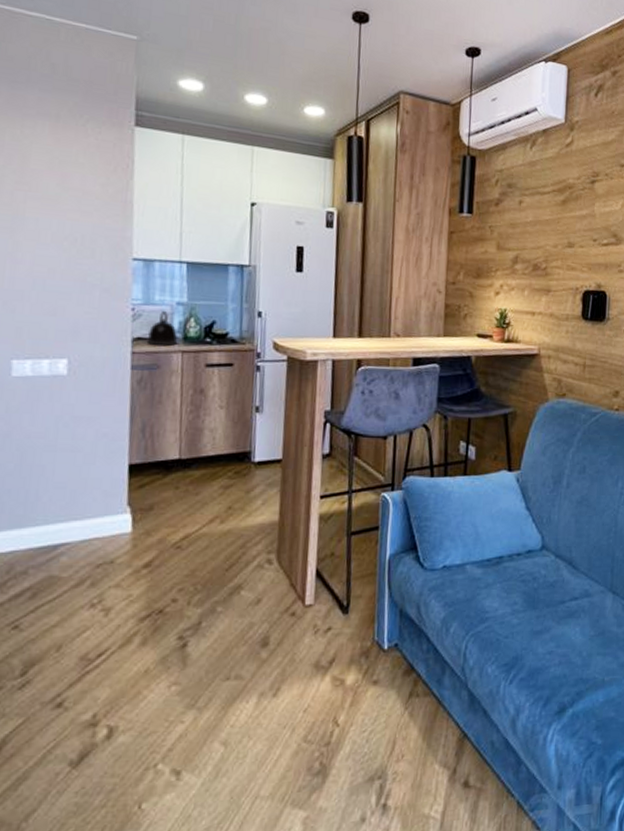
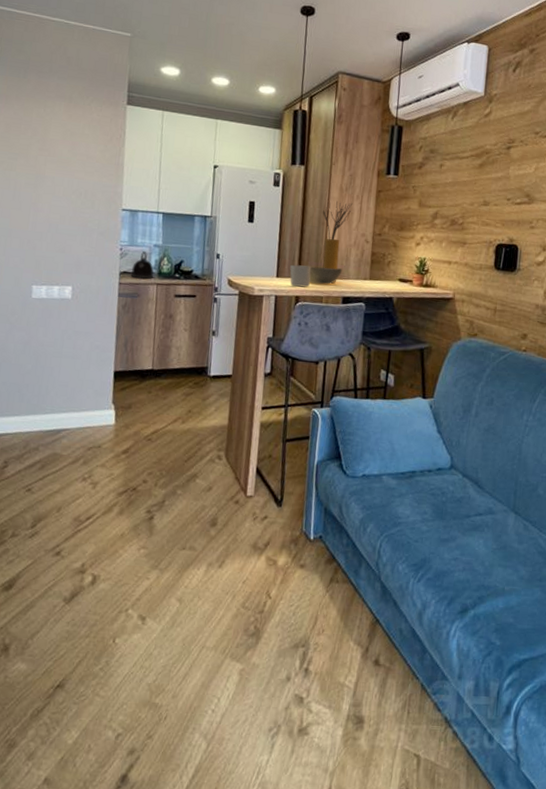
mug: none [349,321,375,349] -> present [290,264,312,288]
bowl: none [372,323,412,345] -> present [309,266,343,285]
vase: none [386,244,421,344] -> present [322,200,353,285]

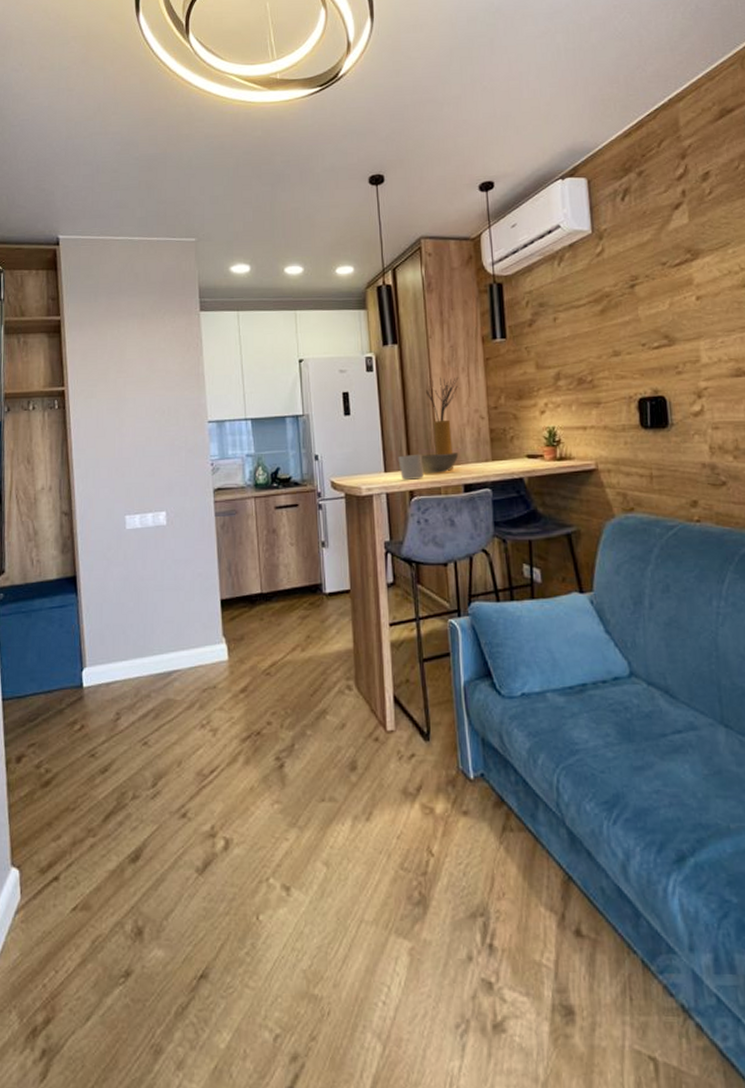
kettle: present [130,250,154,280] -> none [225,462,250,496]

